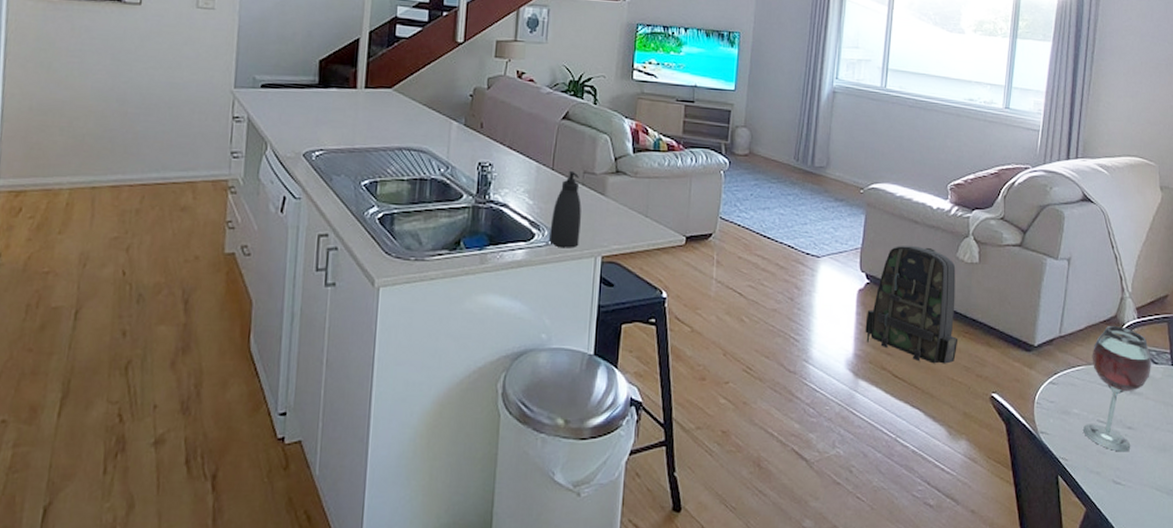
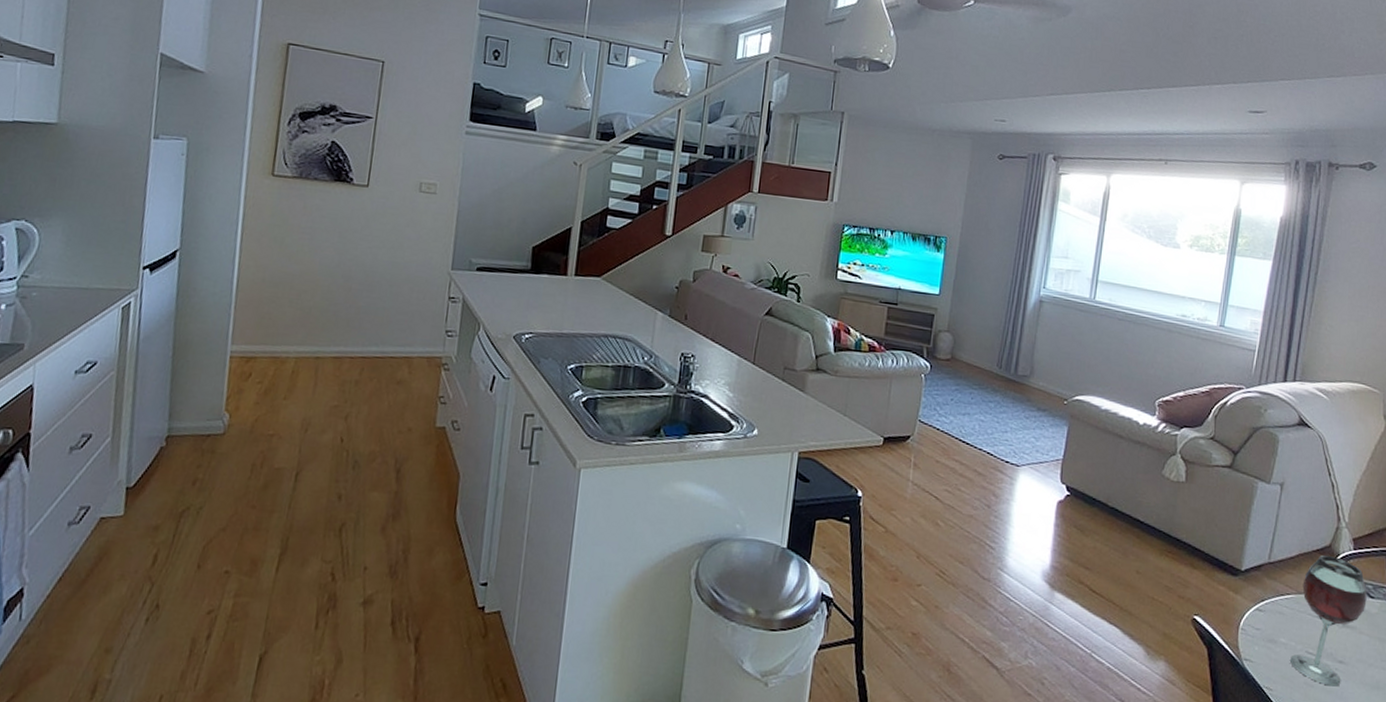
soap dispenser: present [549,170,582,248] -> none [747,365,781,442]
backpack: present [865,246,959,364] -> none [1063,459,1161,583]

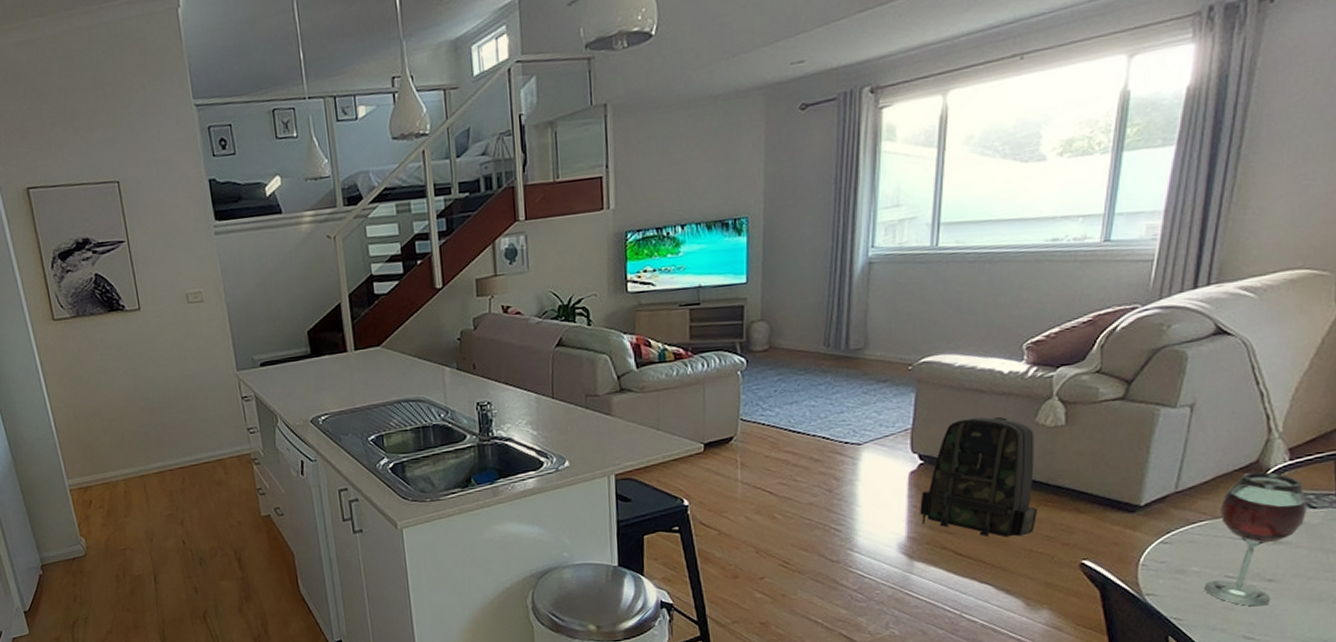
backpack: none [1063,459,1161,583] -> present [920,417,1038,538]

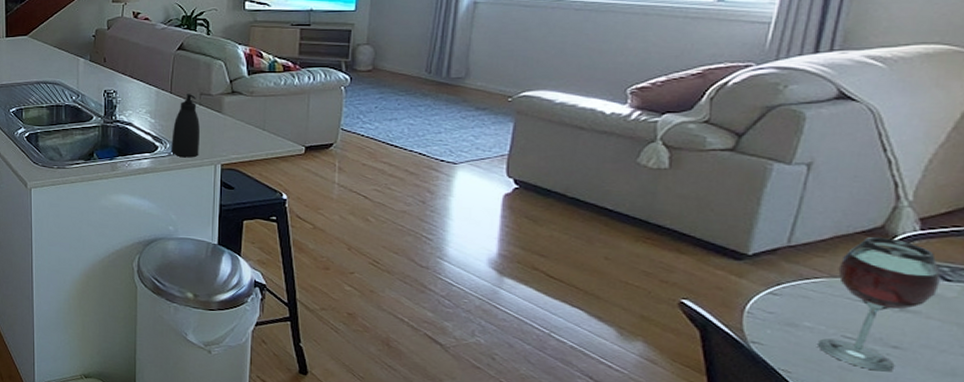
soap dispenser: none [558,396,590,472] -> present [171,93,200,158]
backpack: present [920,417,1038,538] -> none [512,152,636,268]

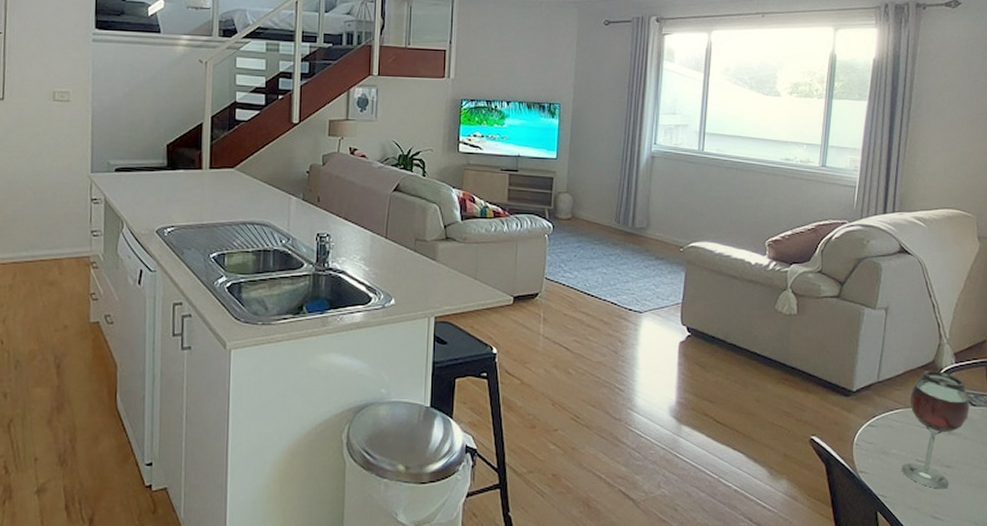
soap dispenser: present [171,93,200,158] -> none [385,238,414,310]

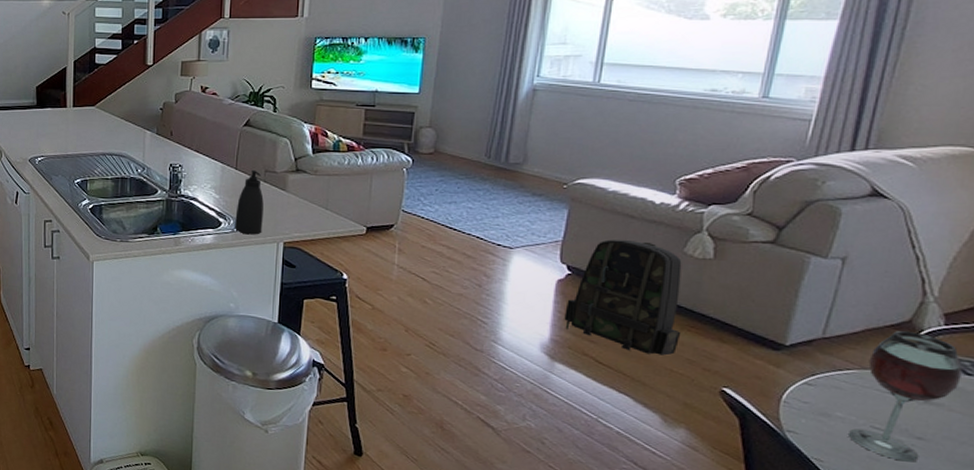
soap dispenser: none [385,238,414,310] -> present [235,169,264,235]
backpack: none [687,300,778,410] -> present [564,239,682,356]

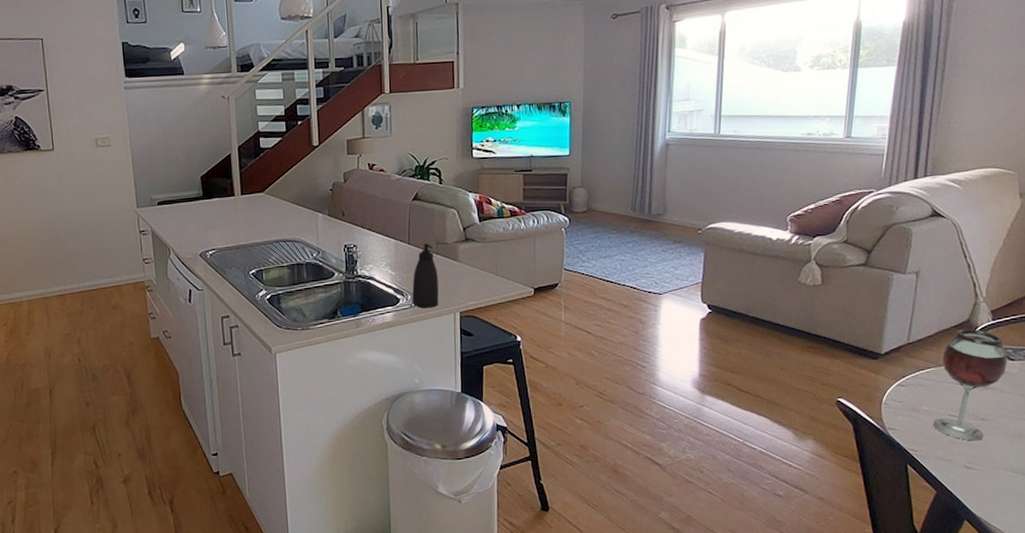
backpack: present [564,239,682,356] -> none [709,275,803,377]

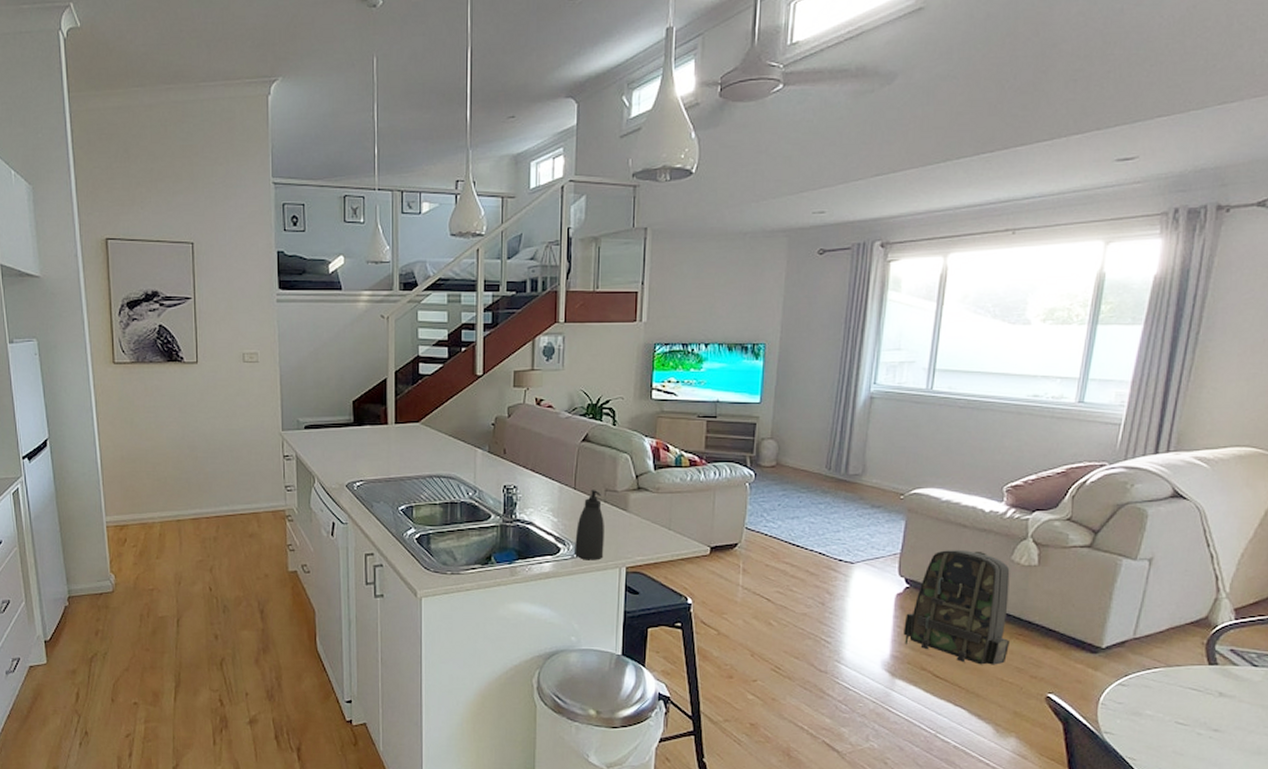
backpack: none [709,275,803,377] -> present [903,550,1011,665]
wineglass: present [933,328,1007,441] -> none [1157,626,1250,754]

